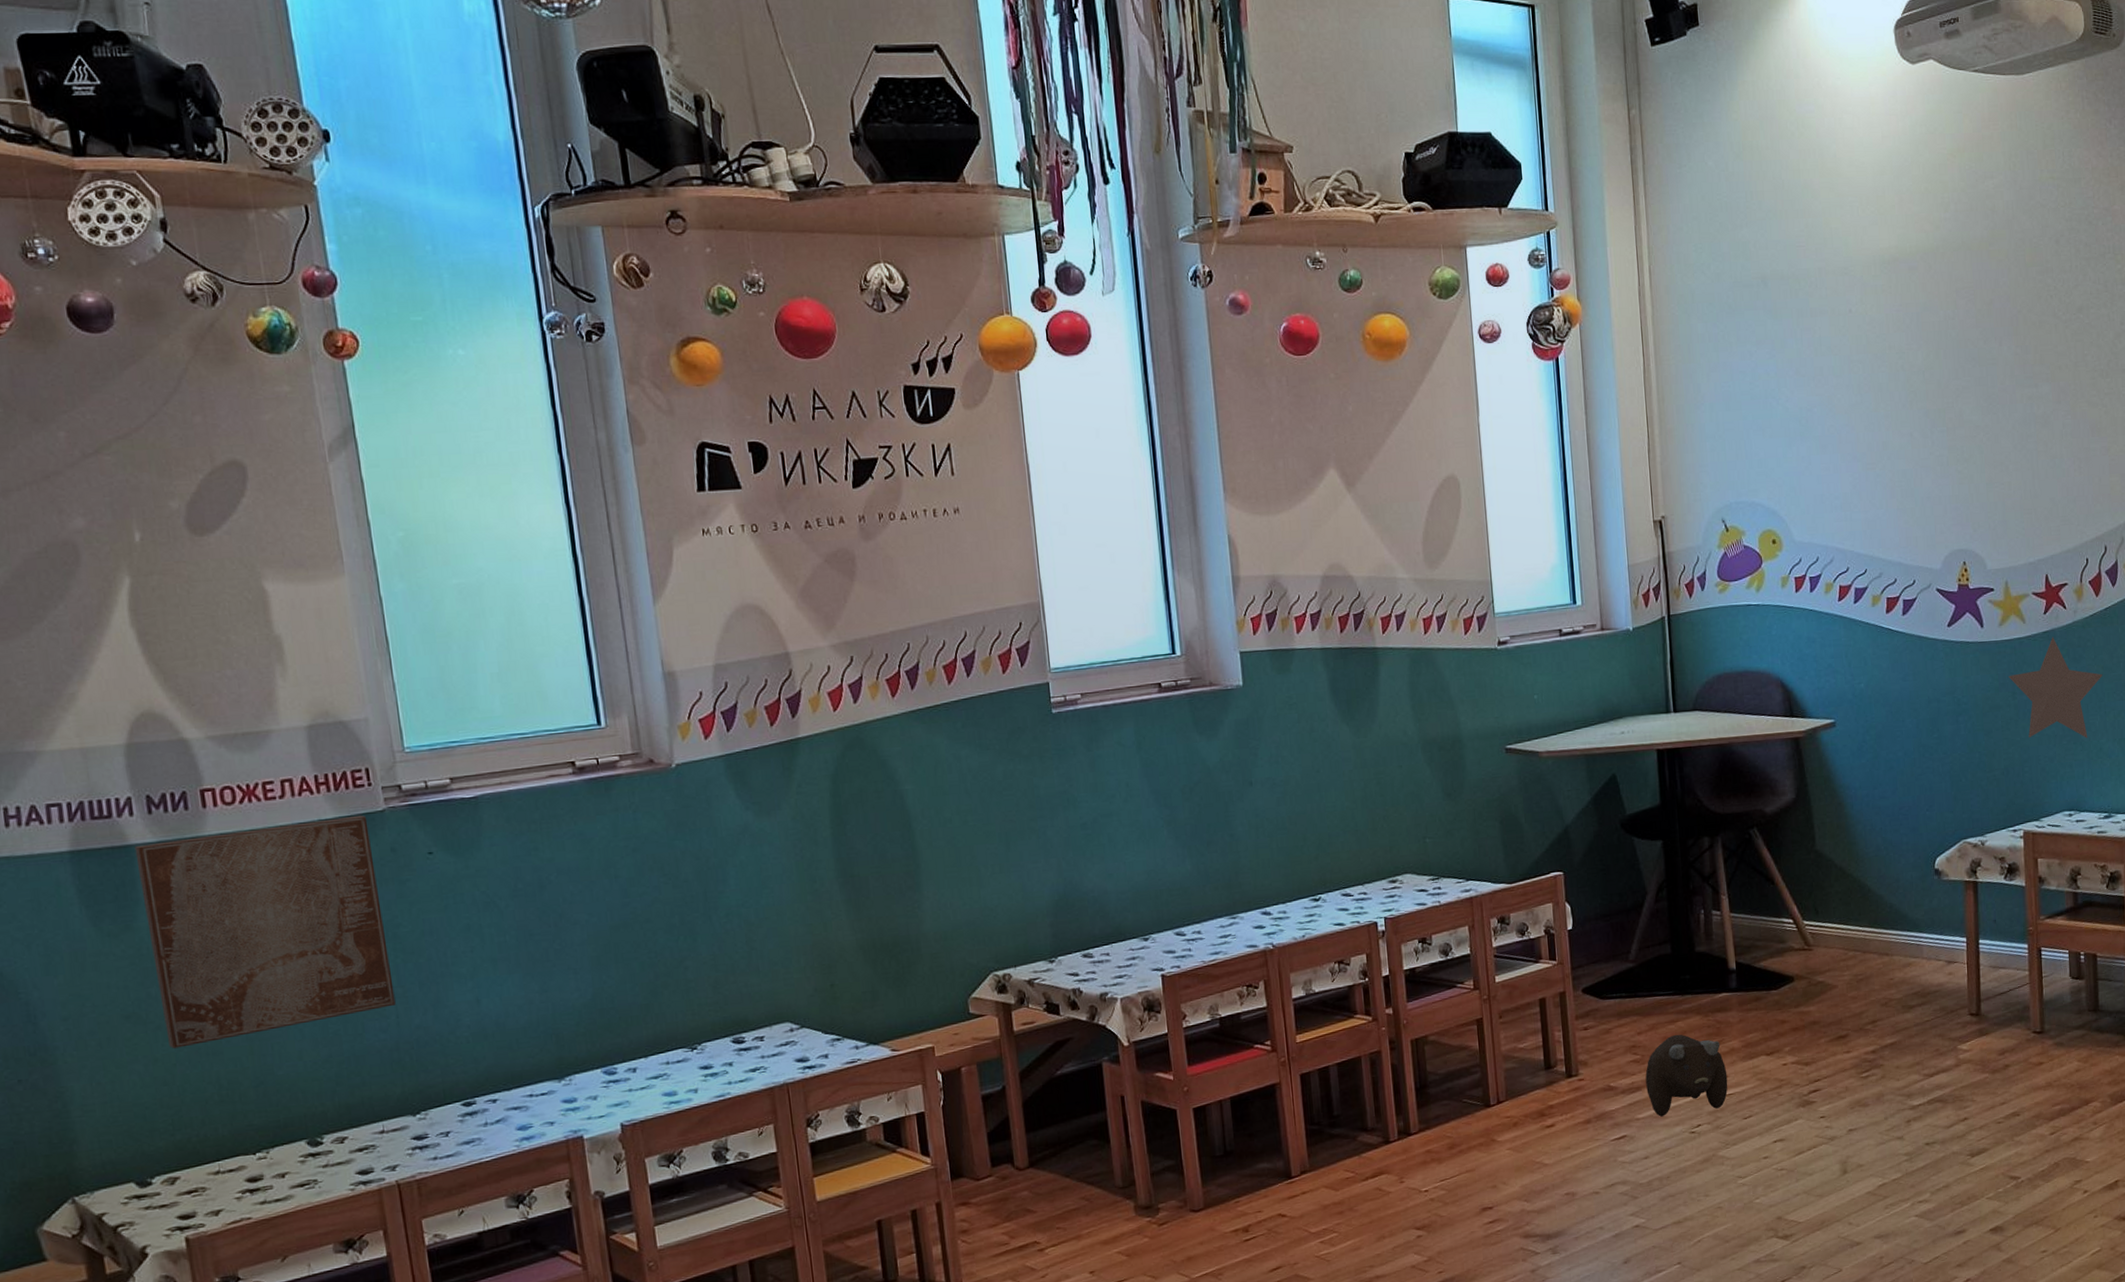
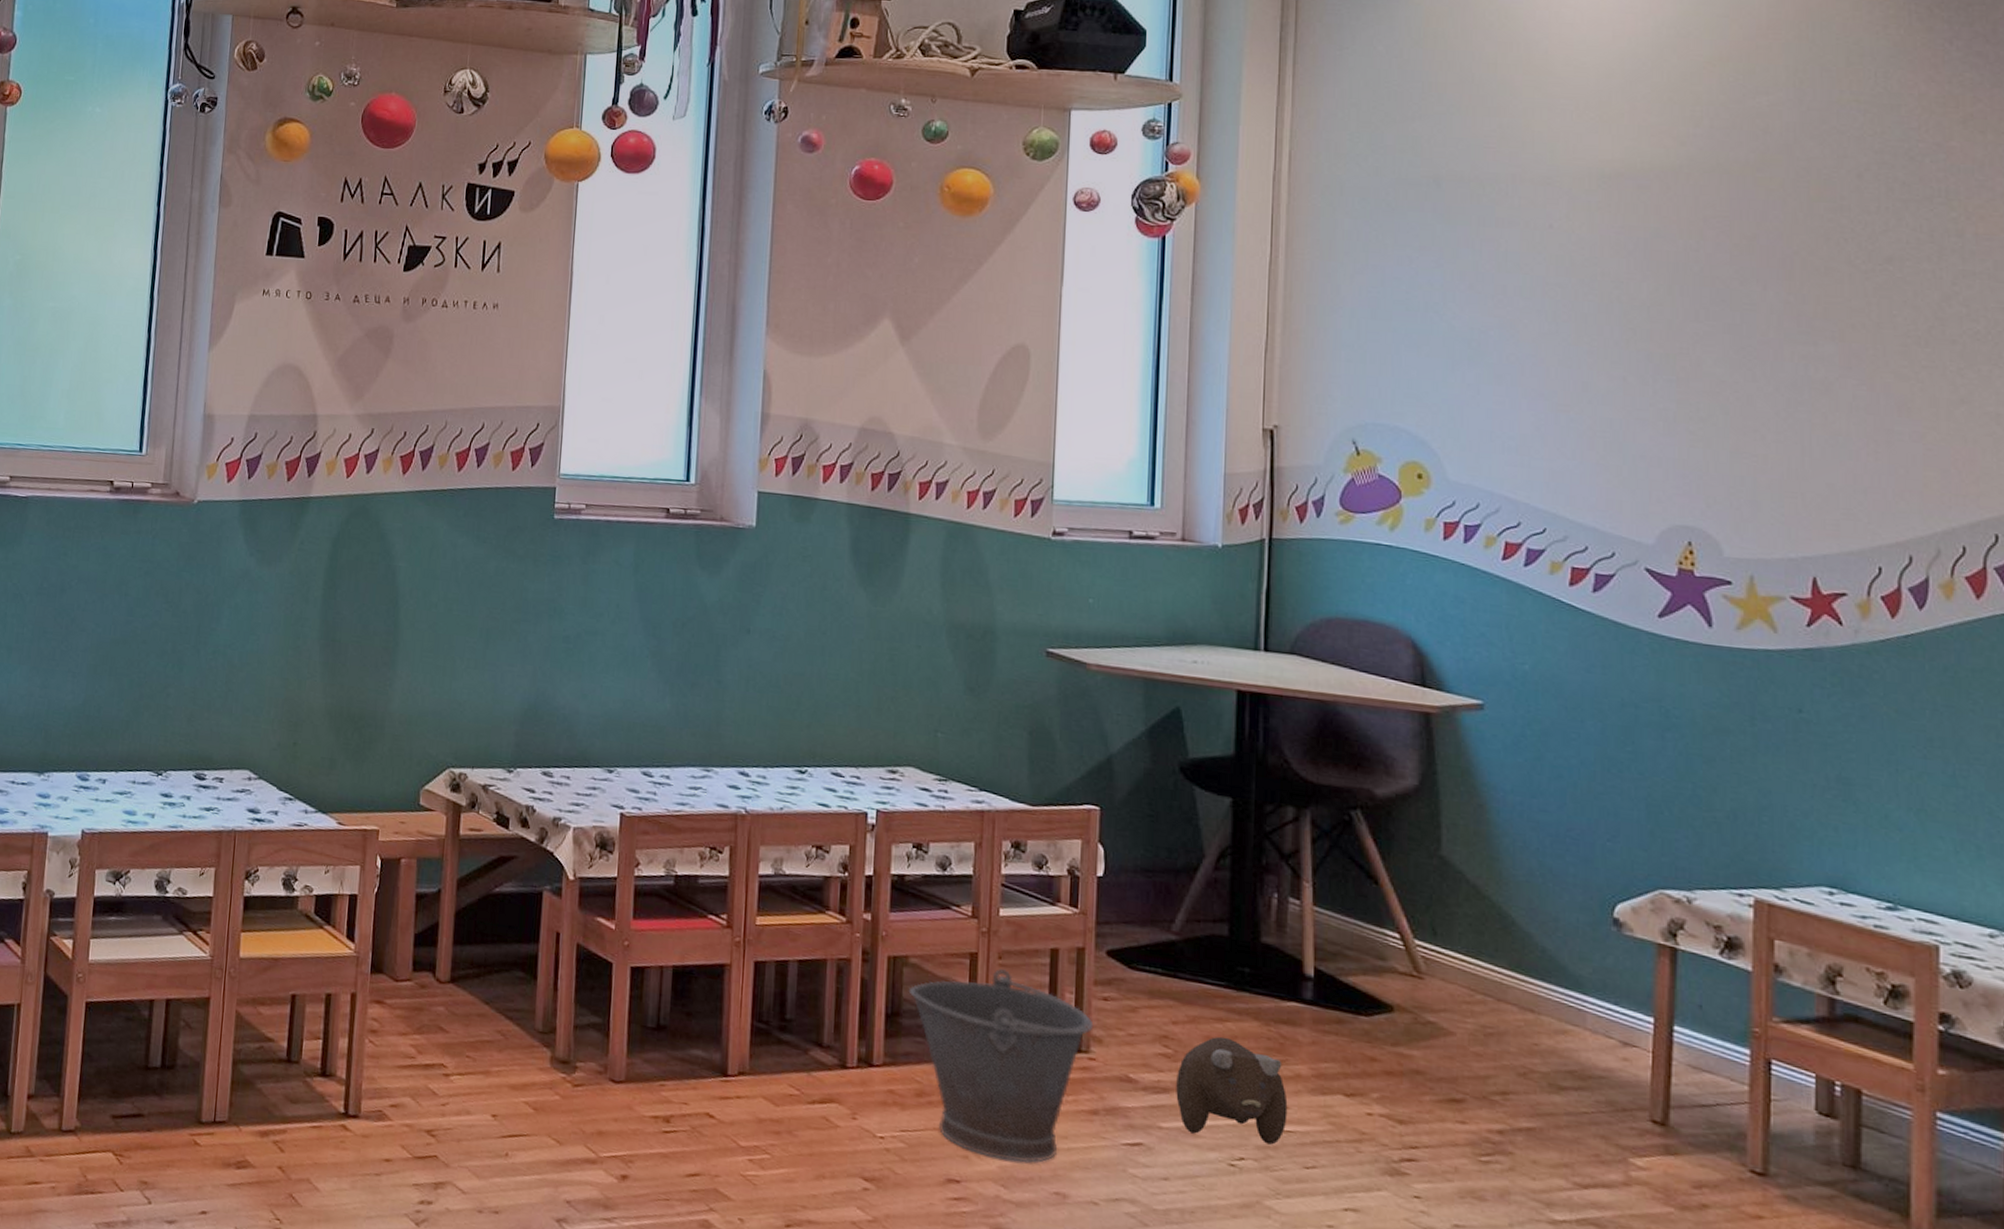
bucket: none [1431,1026,1579,1182] -> present [908,969,1094,1163]
decorative star: present [2008,637,2103,738] -> none [1745,657,1896,798]

